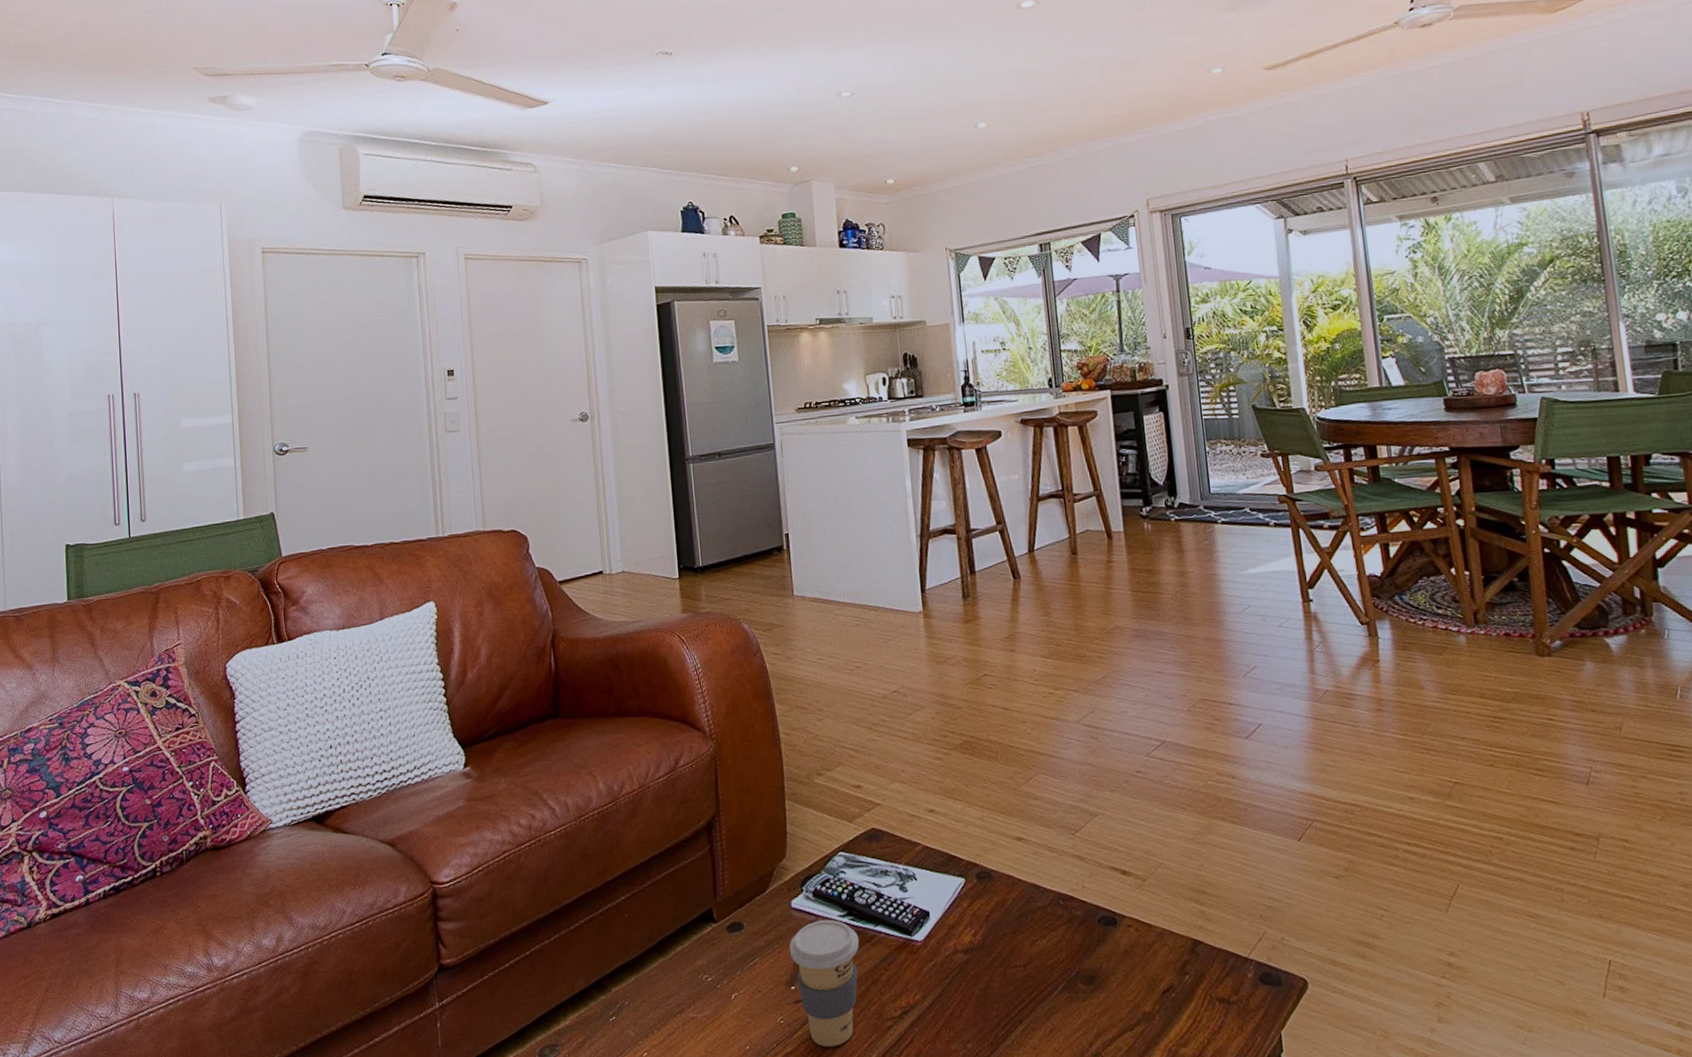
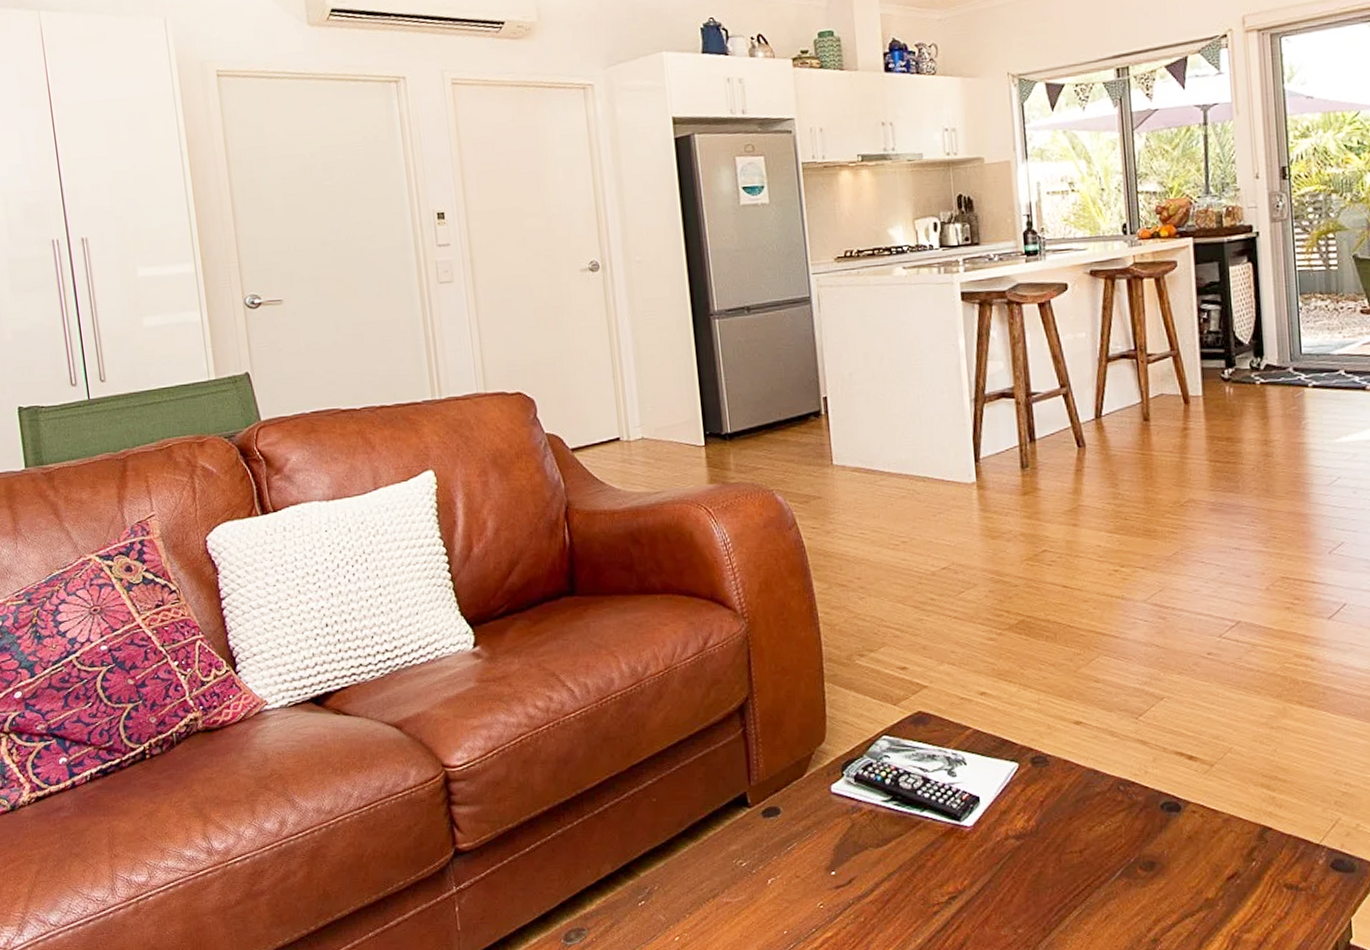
coffee cup: present [789,920,859,1048] -> none [828,805,904,932]

